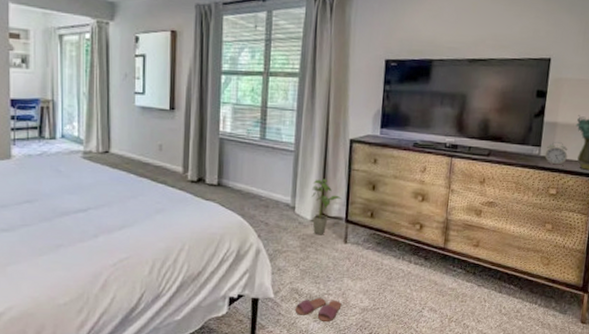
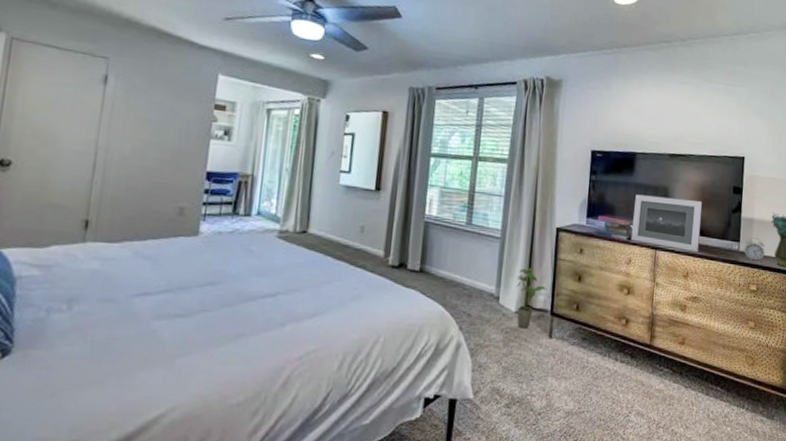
slippers: present [295,297,342,321] -> none [495,399,545,427]
books: none [388,124,429,150] -> present [594,214,634,241]
picture frame: none [426,102,503,159] -> present [630,194,703,253]

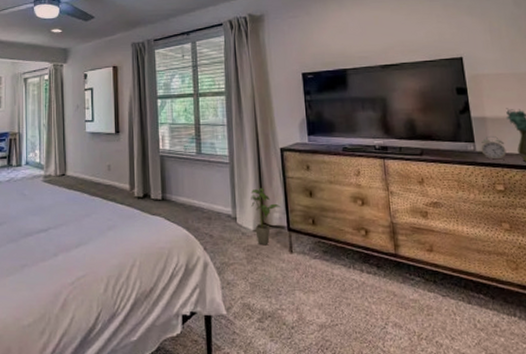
books: present [594,214,634,241] -> none [317,130,357,154]
picture frame: present [630,194,703,253] -> none [353,106,431,158]

